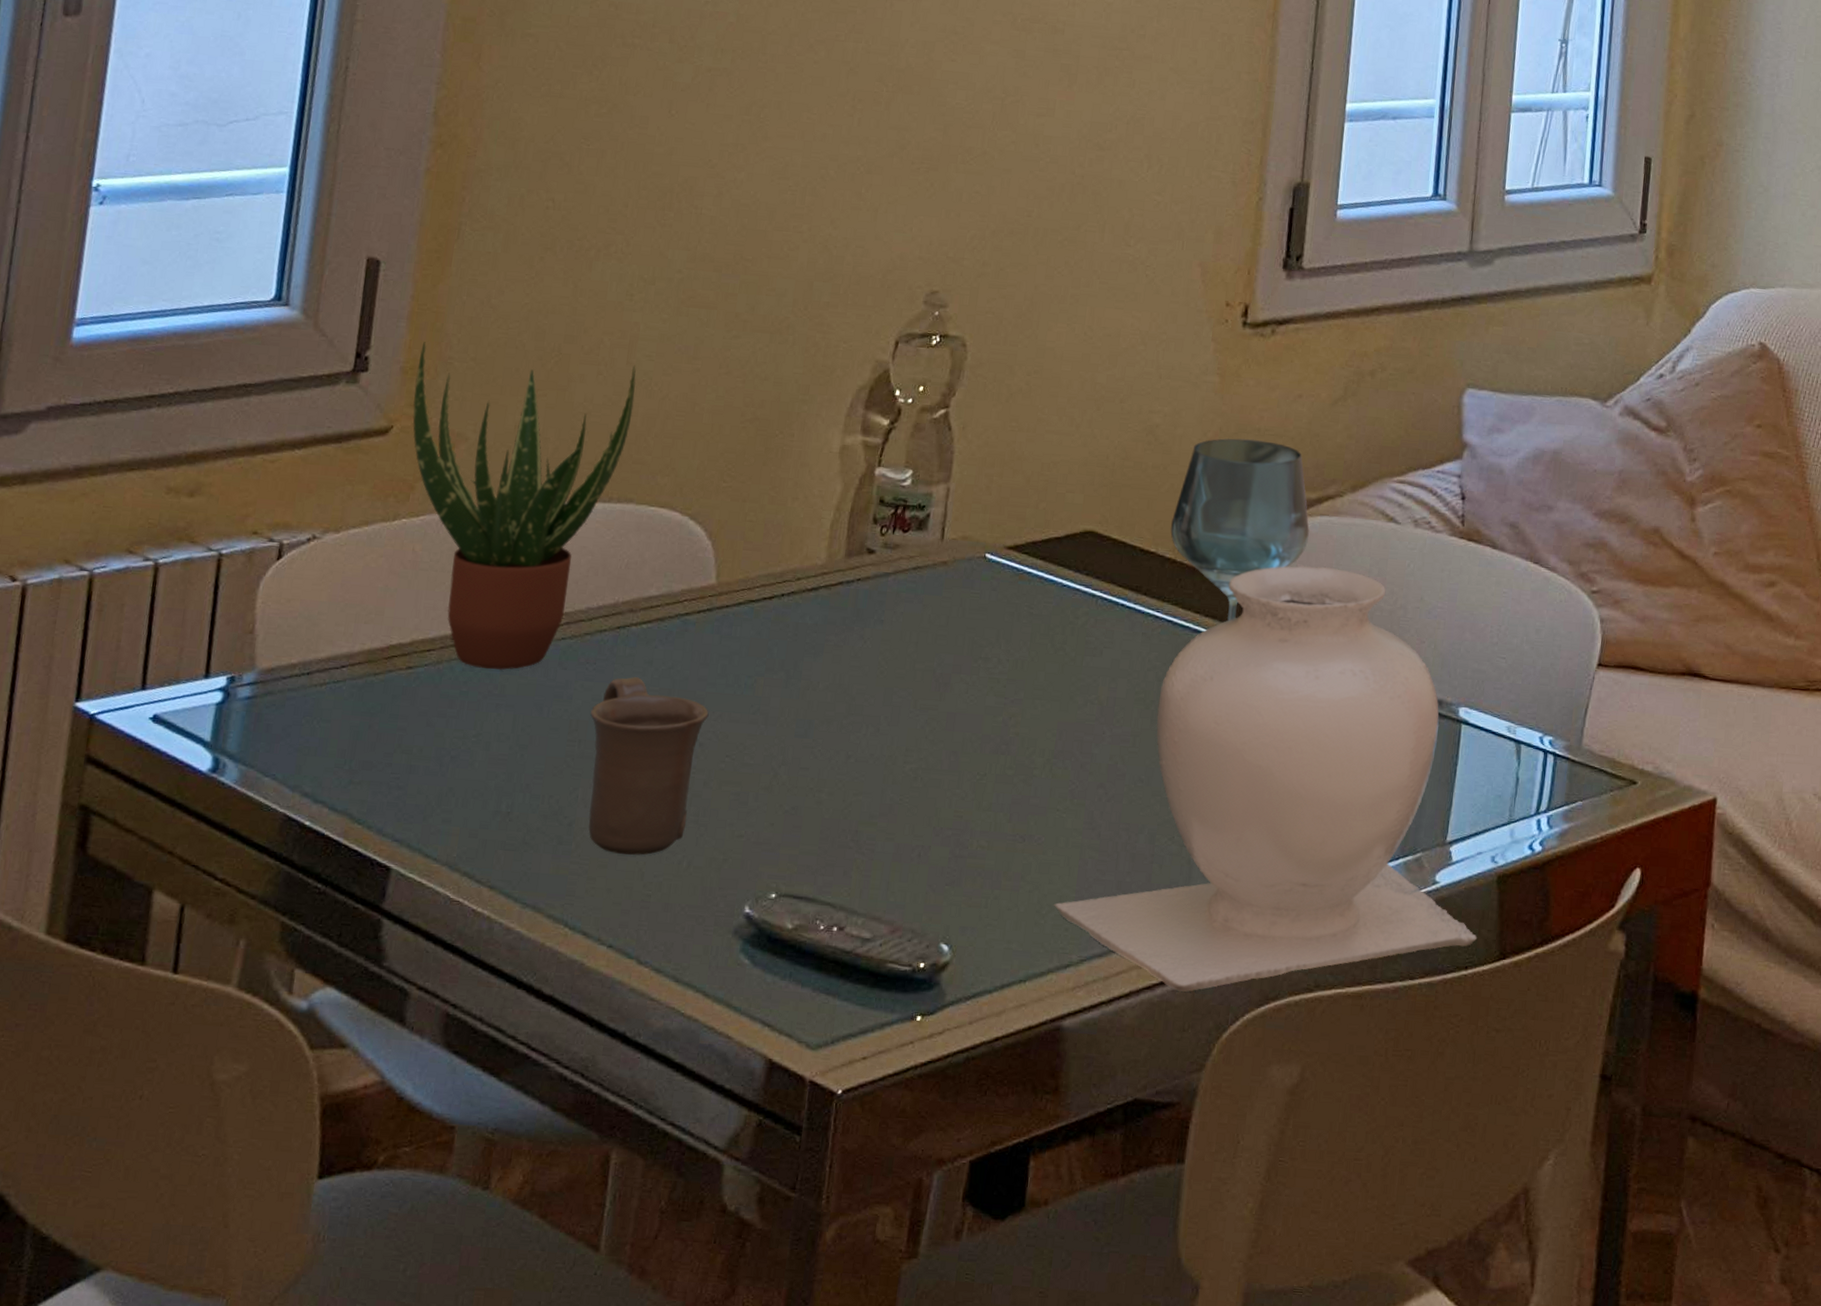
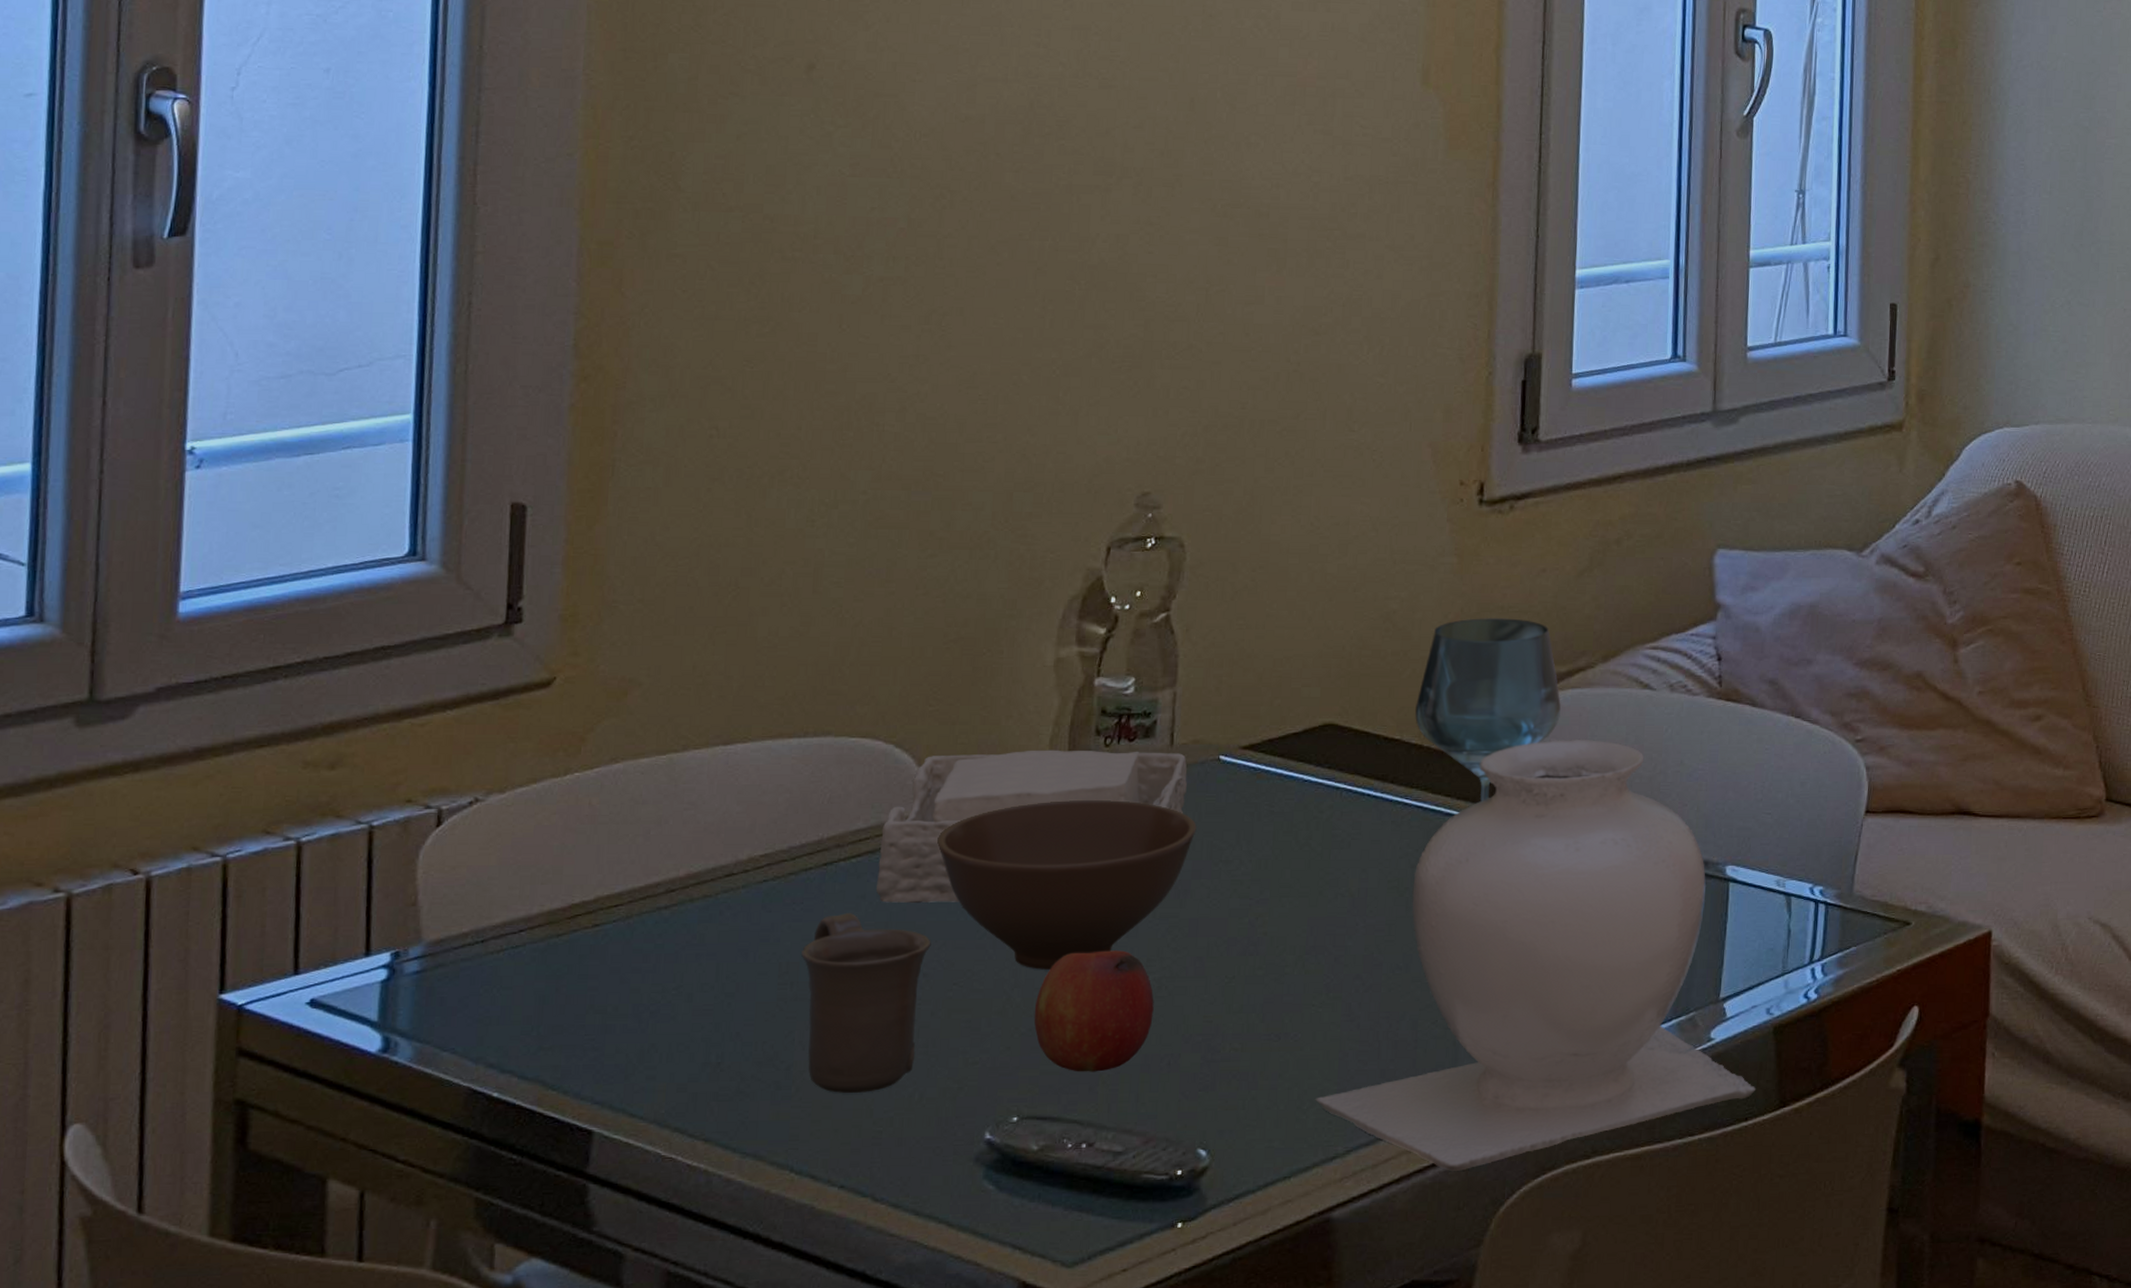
potted plant: present [412,342,636,671] -> none [576,587,825,920]
napkin holder: none [663,530,955,676] -> present [876,750,1187,904]
bowl: none [721,584,960,750] -> present [937,800,1197,970]
fruit: none [797,735,910,857] -> present [1034,950,1154,1072]

